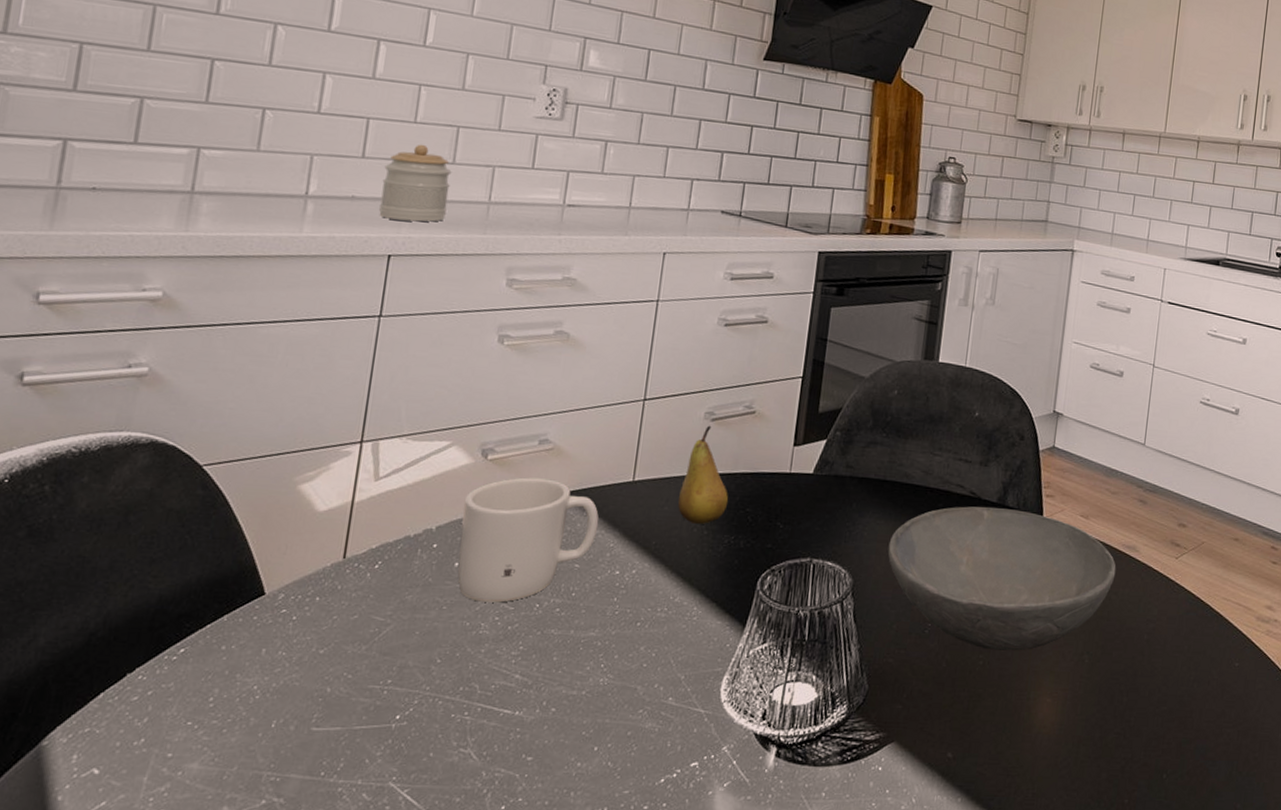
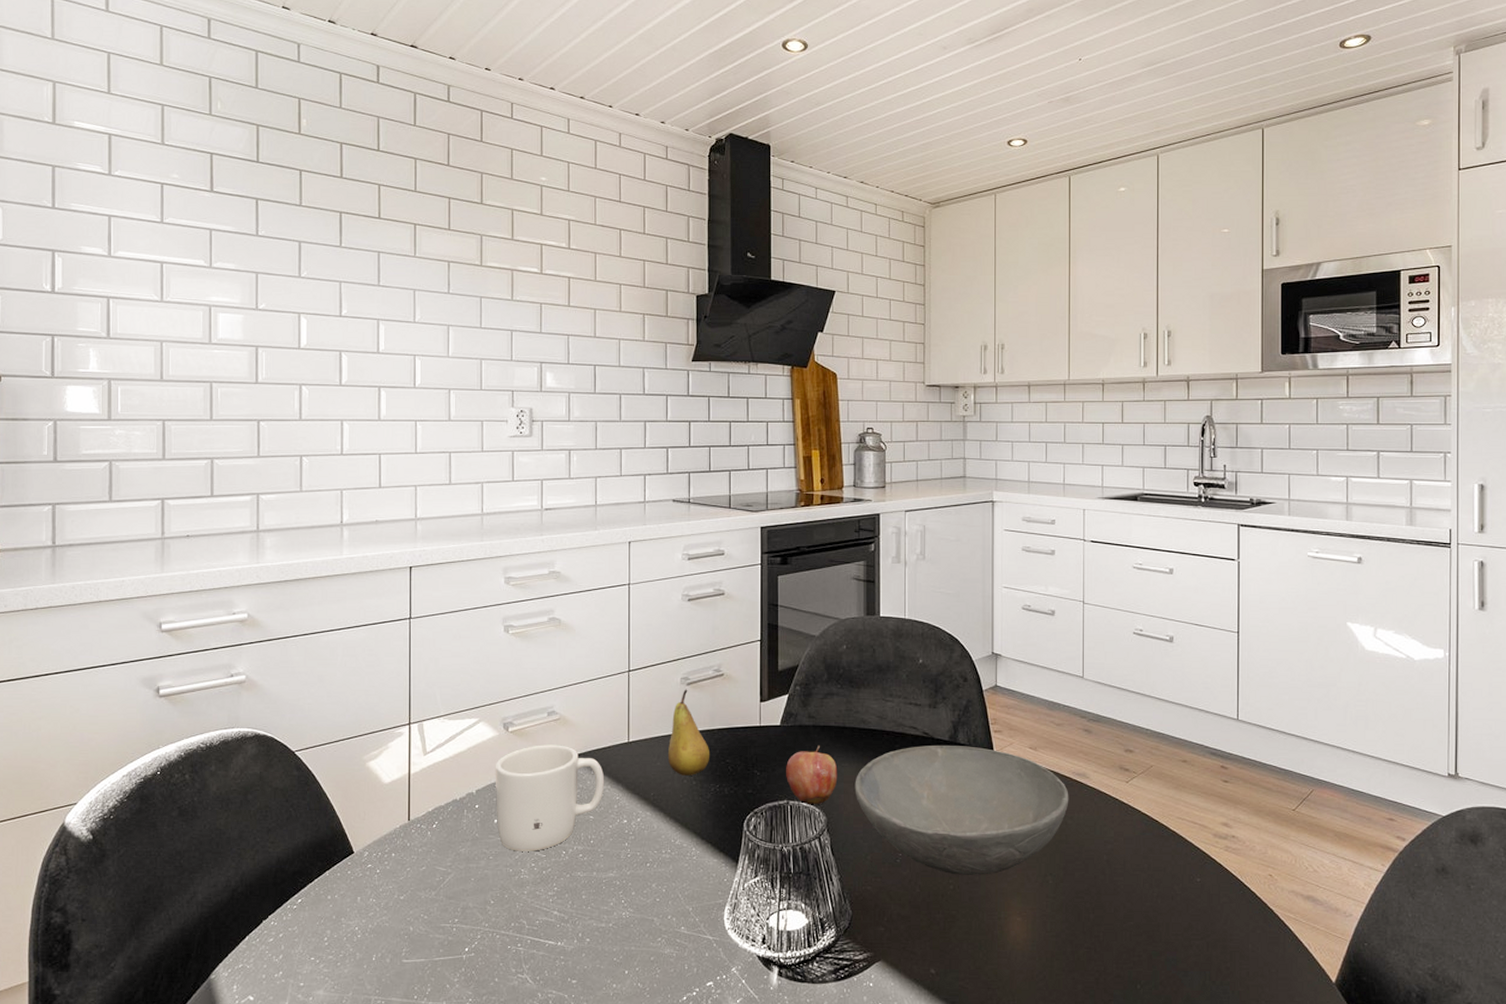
jar: present [379,144,452,222] -> none [397,471,450,536]
apple: none [812,498,872,564] -> present [786,745,838,804]

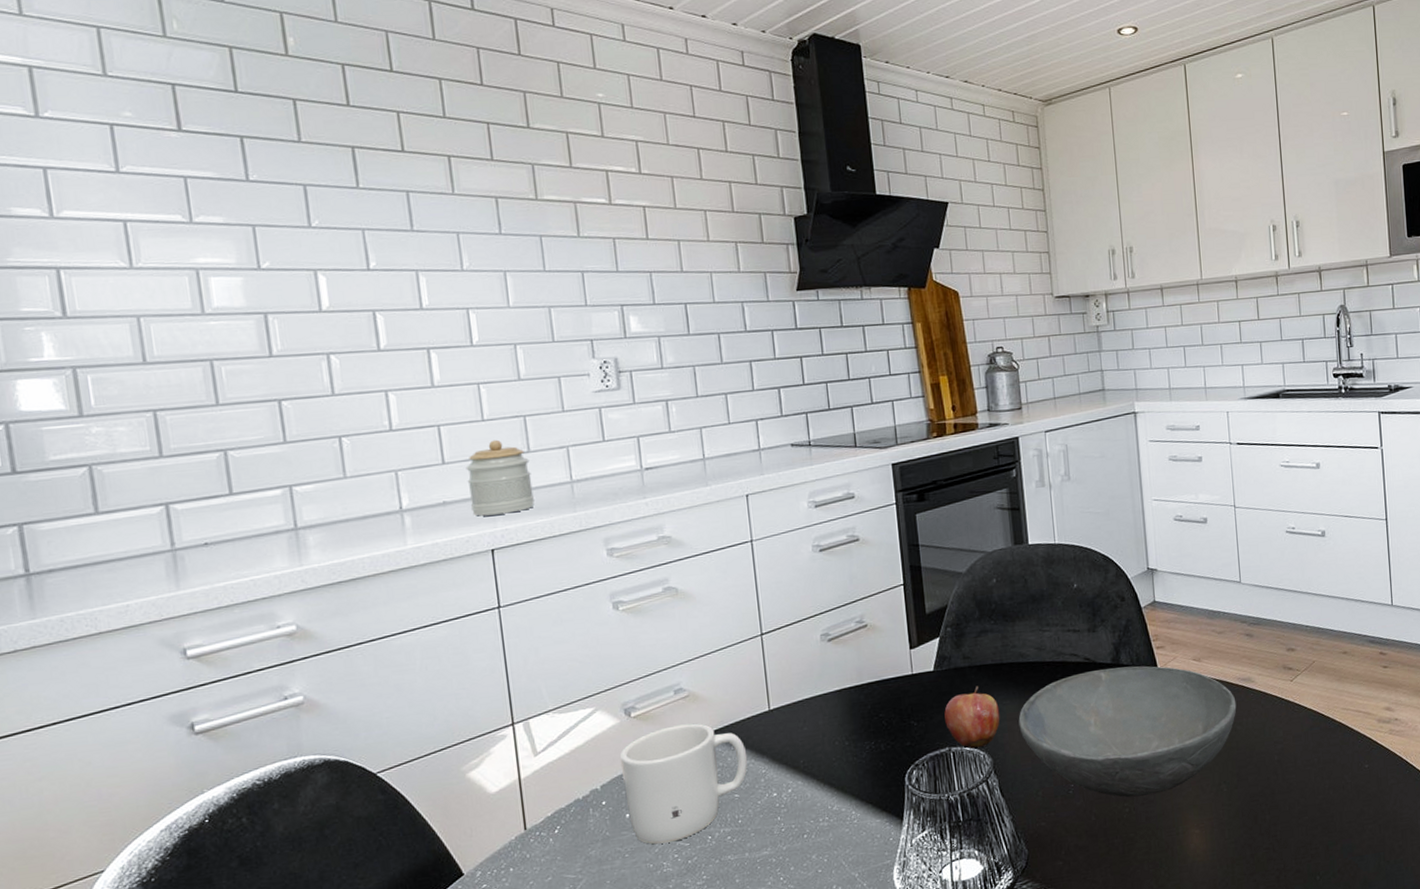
jar: none [397,471,450,536] -> present [465,439,535,517]
fruit: present [667,689,710,776] -> none [814,646,862,738]

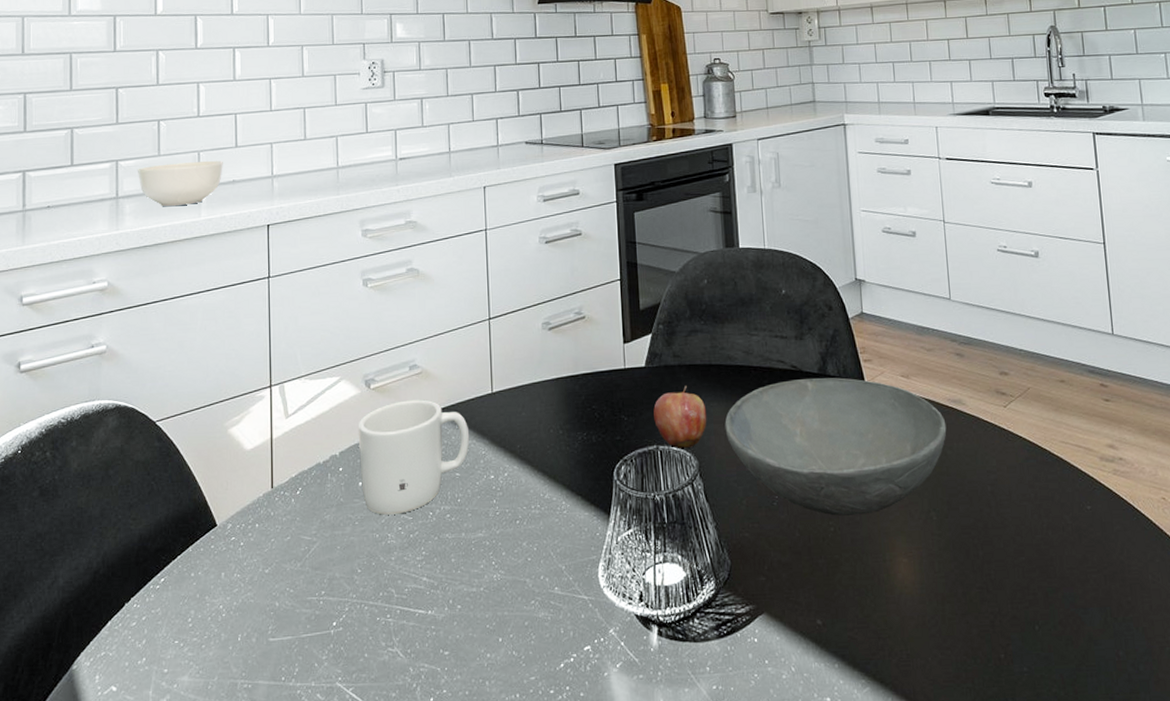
bowl: none [318,480,429,536] -> present [137,160,223,207]
jar: present [465,439,535,517] -> none [253,127,306,195]

